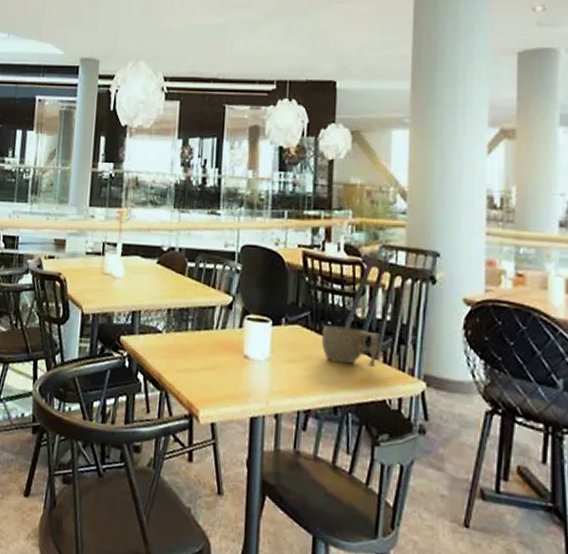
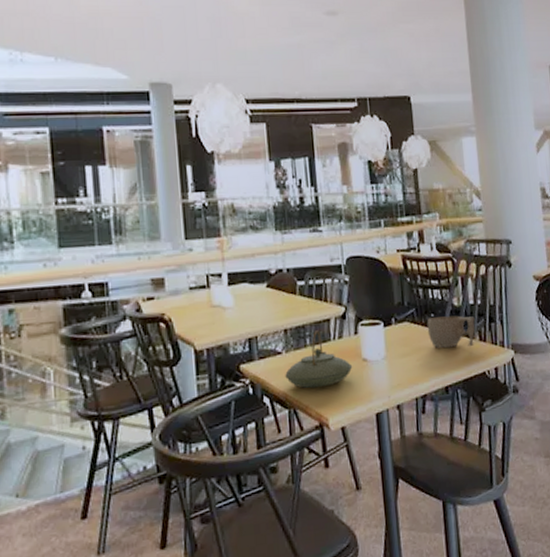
teapot: none [162,316,233,377] -> present [285,330,353,389]

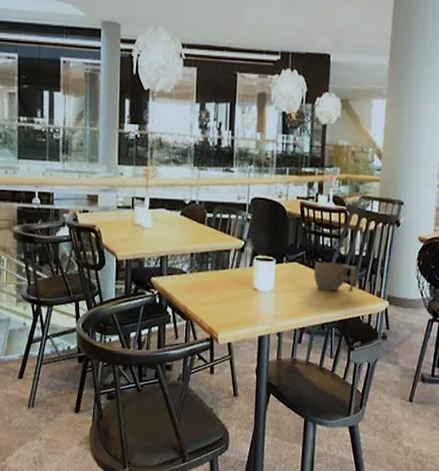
teapot: present [285,330,353,389] -> none [187,258,245,307]

